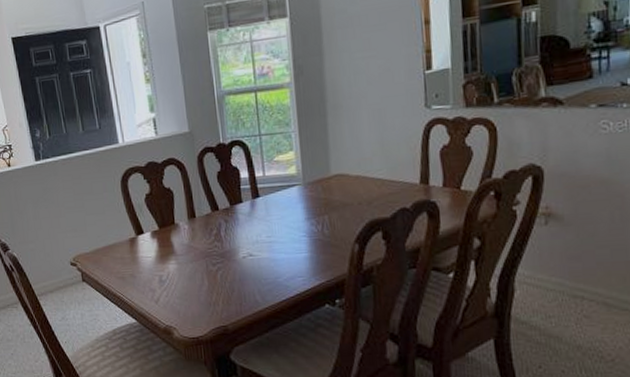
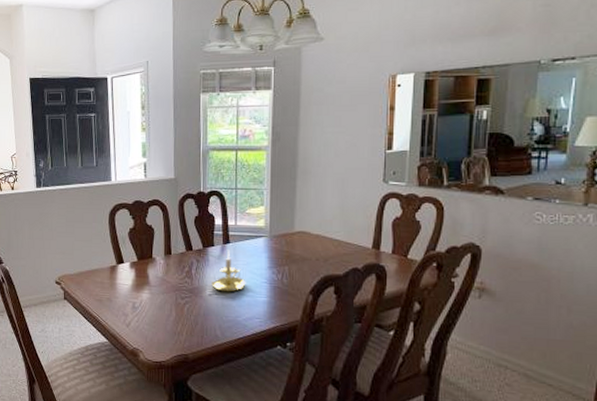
candle holder: none [244,204,283,252] -> present [212,250,246,292]

